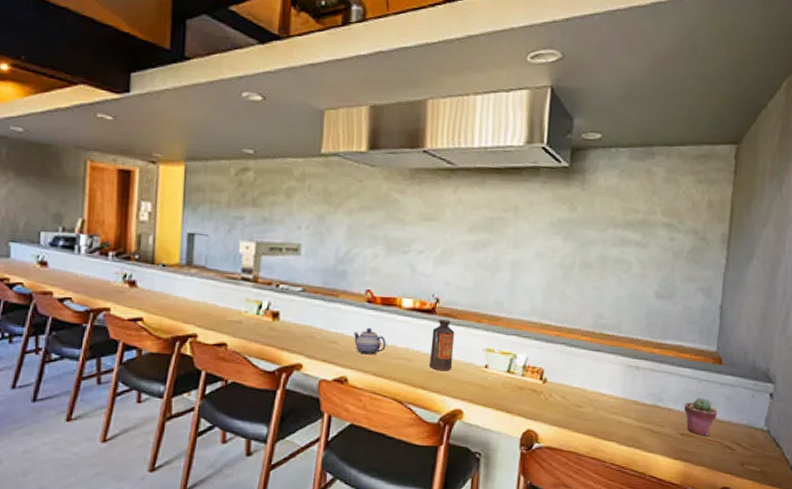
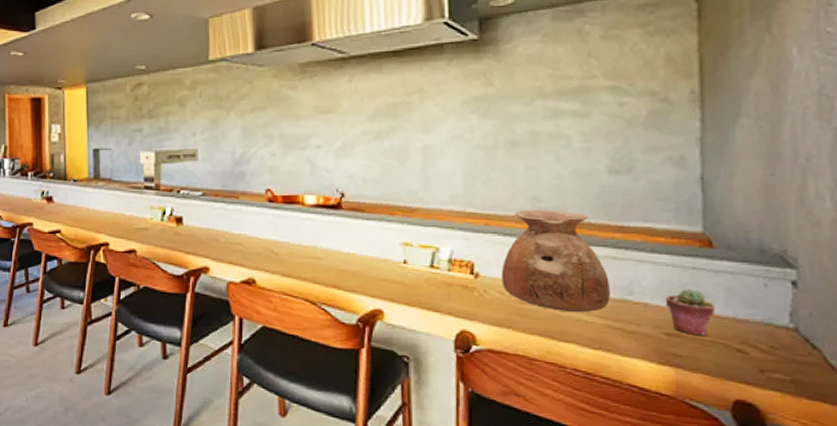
teapot: present [353,327,386,355] -> none [257,227,292,255]
bottle: present [430,319,455,371] -> none [340,213,366,269]
vase: none [564,324,646,416] -> present [501,209,610,313]

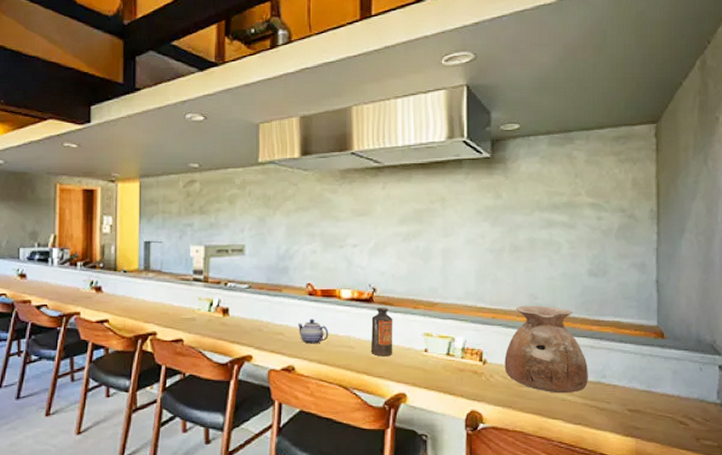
teapot: none [257,227,292,255] -> present [297,318,329,344]
bottle: none [340,213,366,269] -> present [371,307,393,357]
potted succulent: present [665,289,715,335] -> none [629,372,665,411]

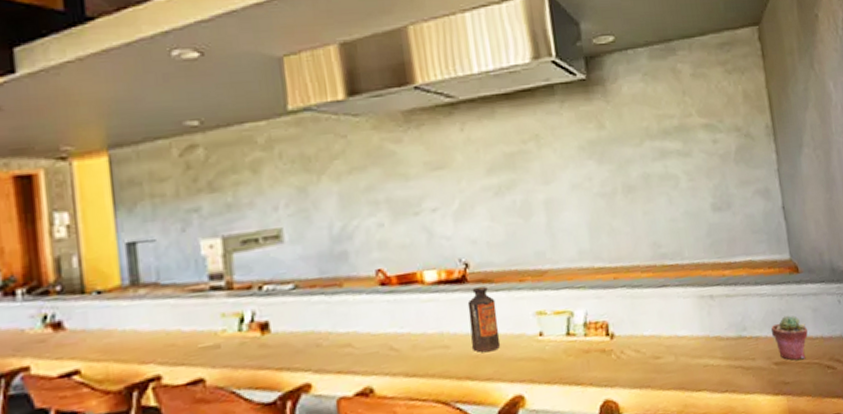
teapot: present [297,318,329,344] -> none [370,317,415,353]
vase: present [504,305,588,394] -> none [634,254,729,360]
potted succulent: none [629,372,665,411] -> present [771,315,808,360]

